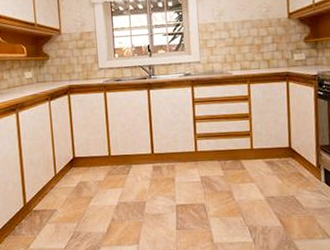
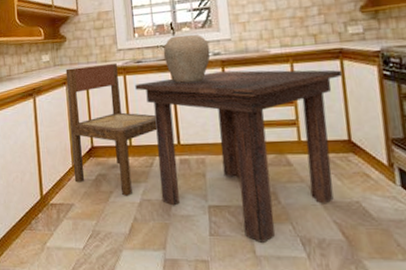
dining chair: none [48,80,134,200] -> present [65,63,157,196]
dining table: none [114,89,288,233] -> present [135,70,343,243]
vase: none [140,56,182,100] -> present [163,34,211,83]

